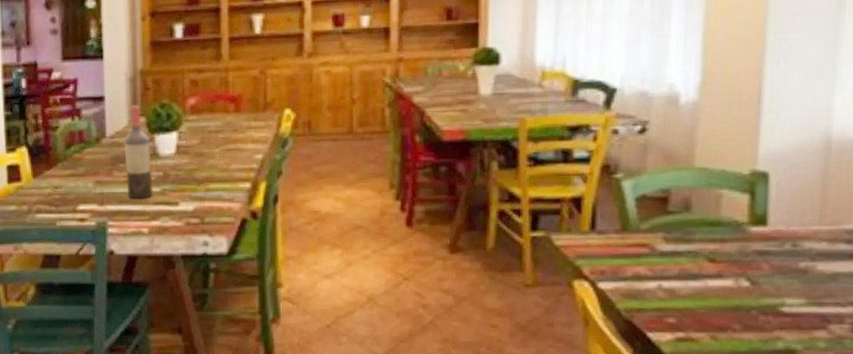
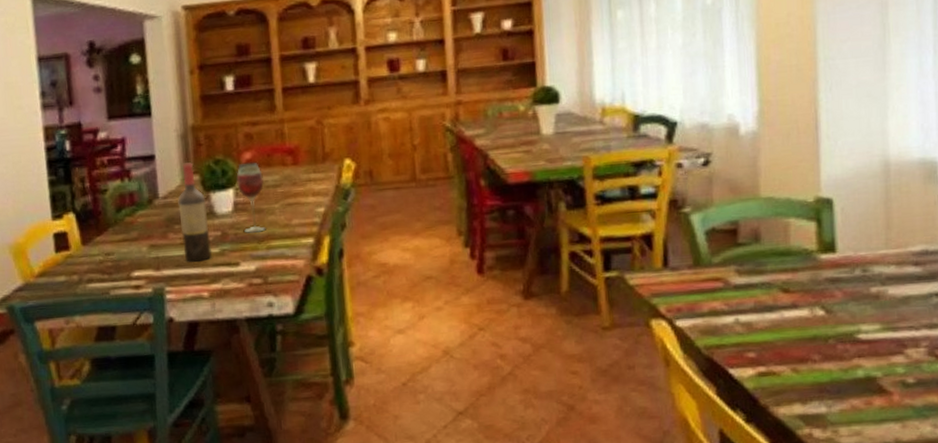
wineglass: none [180,107,207,176] -> present [236,162,266,234]

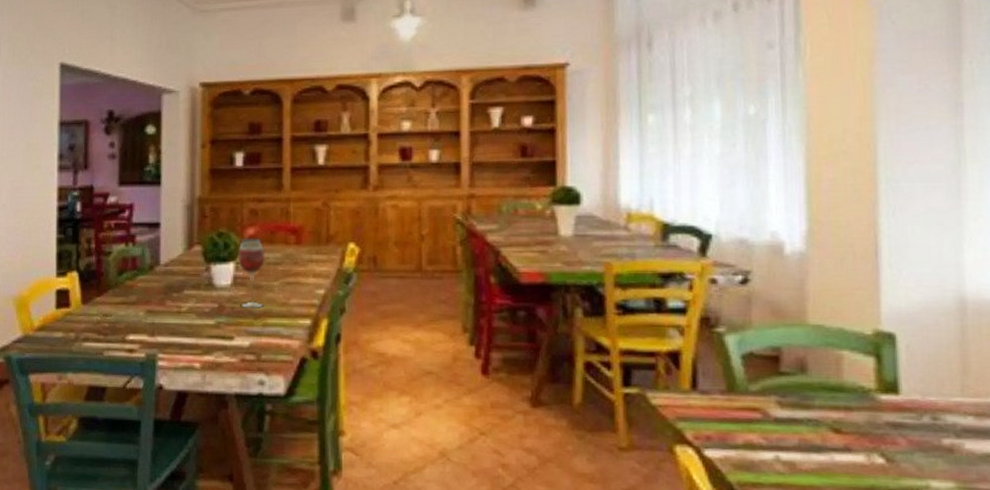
wine bottle: present [178,162,213,263] -> none [178,233,208,333]

